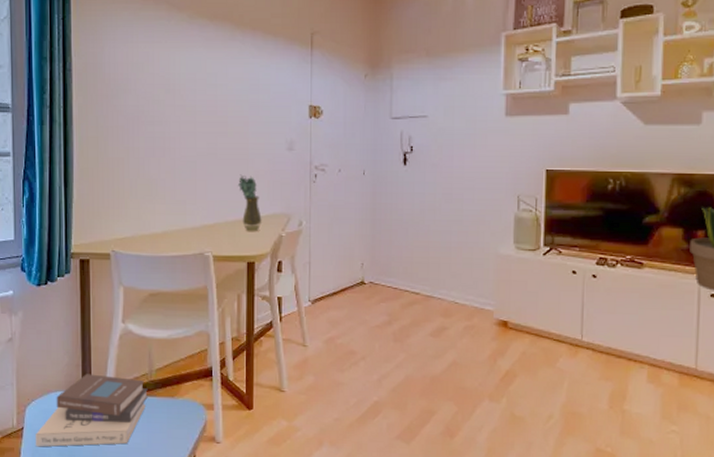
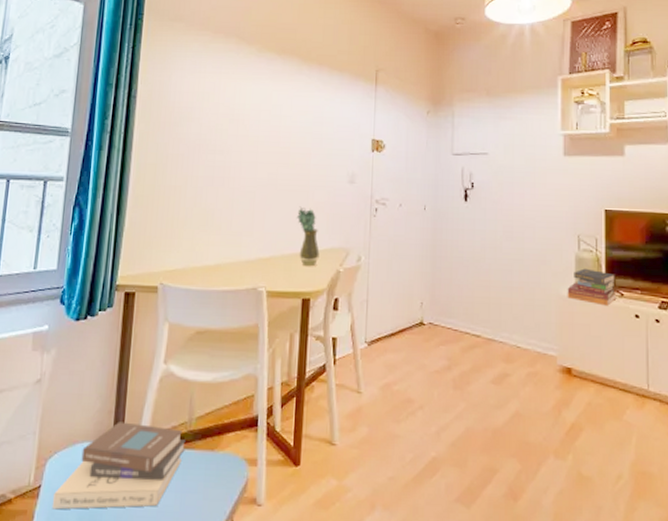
books: none [505,228,555,263] -> present [567,268,617,306]

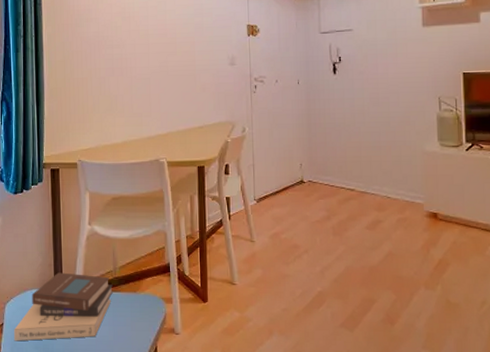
vase: present [296,206,320,267] -> none [186,88,209,139]
books: present [567,268,617,306] -> none [430,126,477,158]

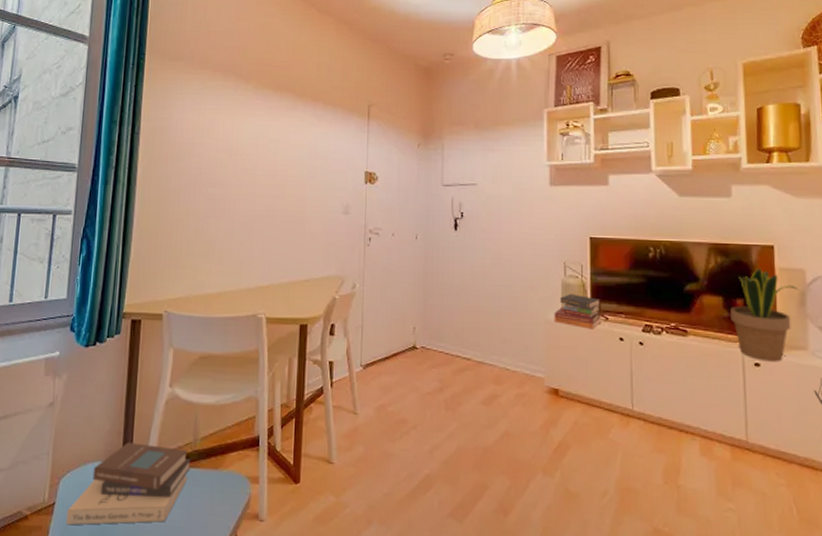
books: none [430,126,477,158] -> present [554,293,602,330]

